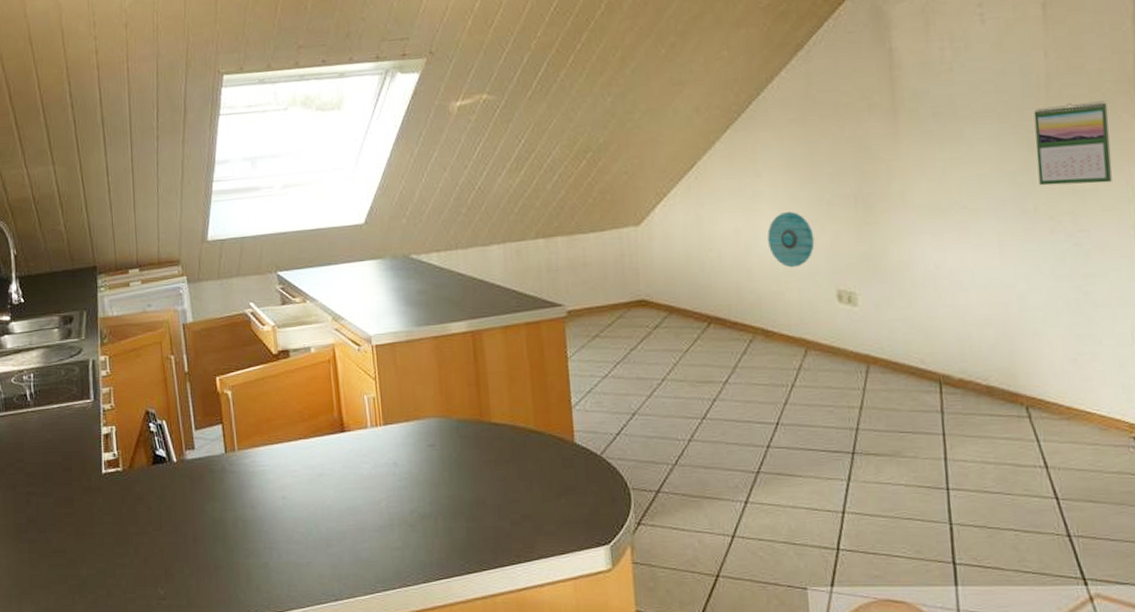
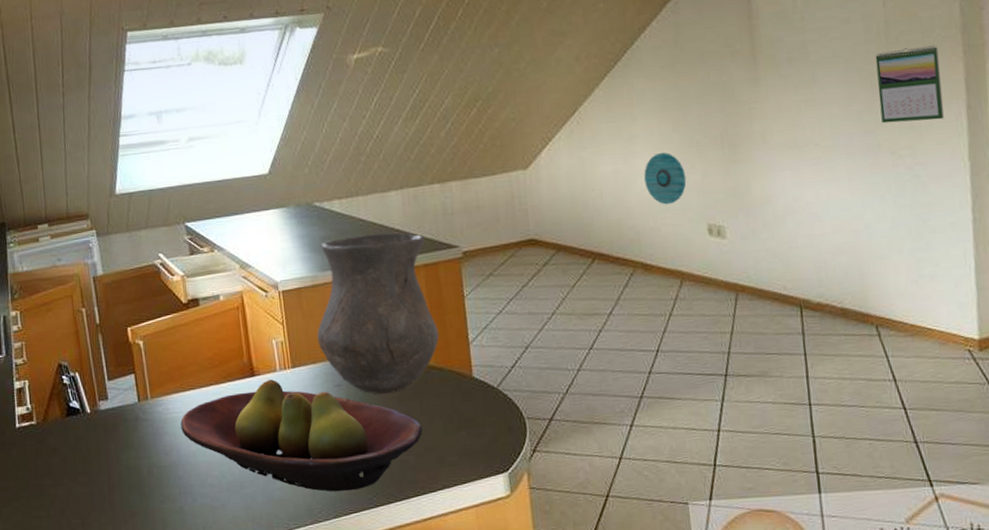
fruit bowl: none [267,436,519,556] -> present [180,379,423,492]
vase: none [411,288,540,457] -> present [317,232,440,395]

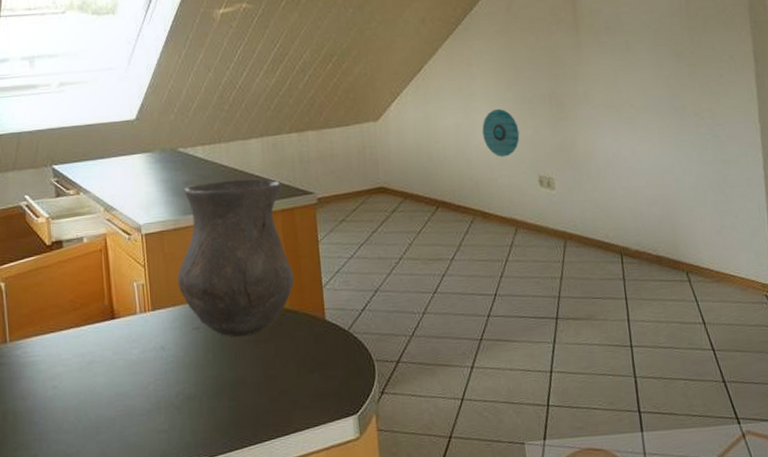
fruit bowl: present [180,379,423,492] -> none [39,322,277,437]
calendar: present [875,45,944,124] -> none [678,20,737,88]

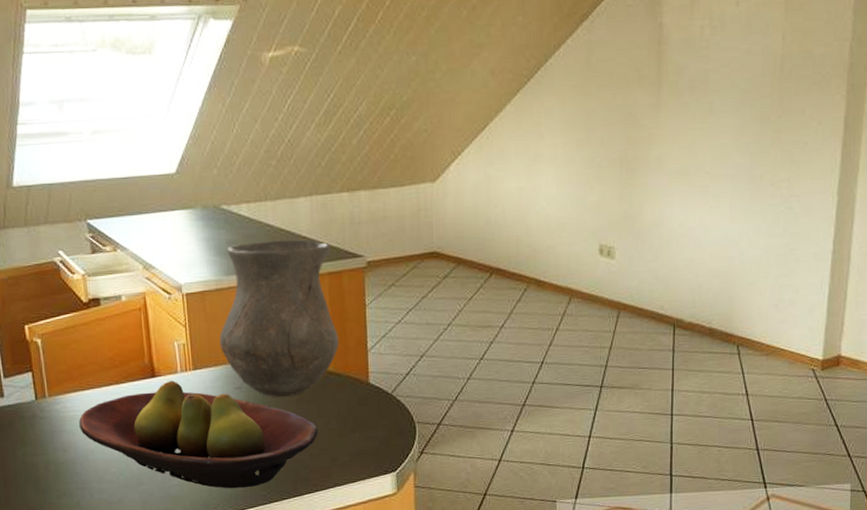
fruit bowl: none [39,322,277,437] -> present [79,381,318,489]
decorative plate: present [482,108,520,157] -> none [546,172,584,224]

